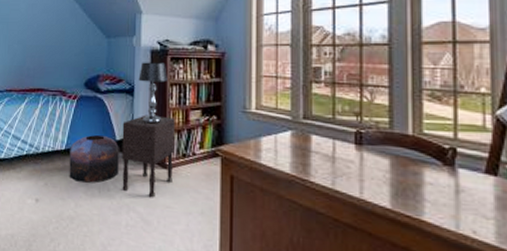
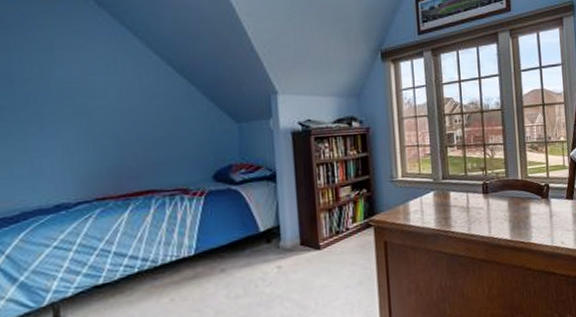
pouf: present [69,135,119,183] -> none [201,230,266,287]
nightstand: present [122,115,175,198] -> none [266,197,328,283]
table lamp: present [138,62,167,124] -> none [280,143,313,208]

